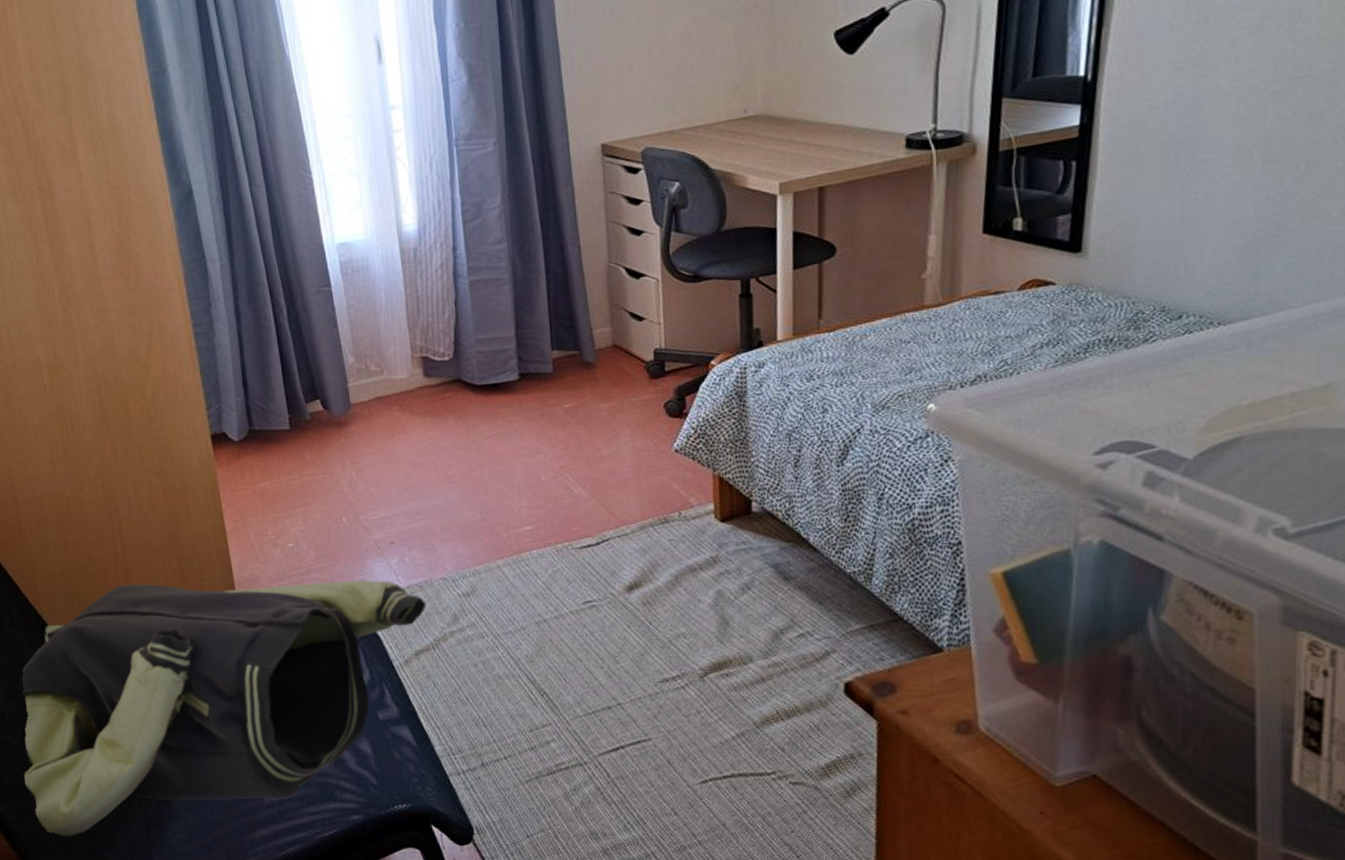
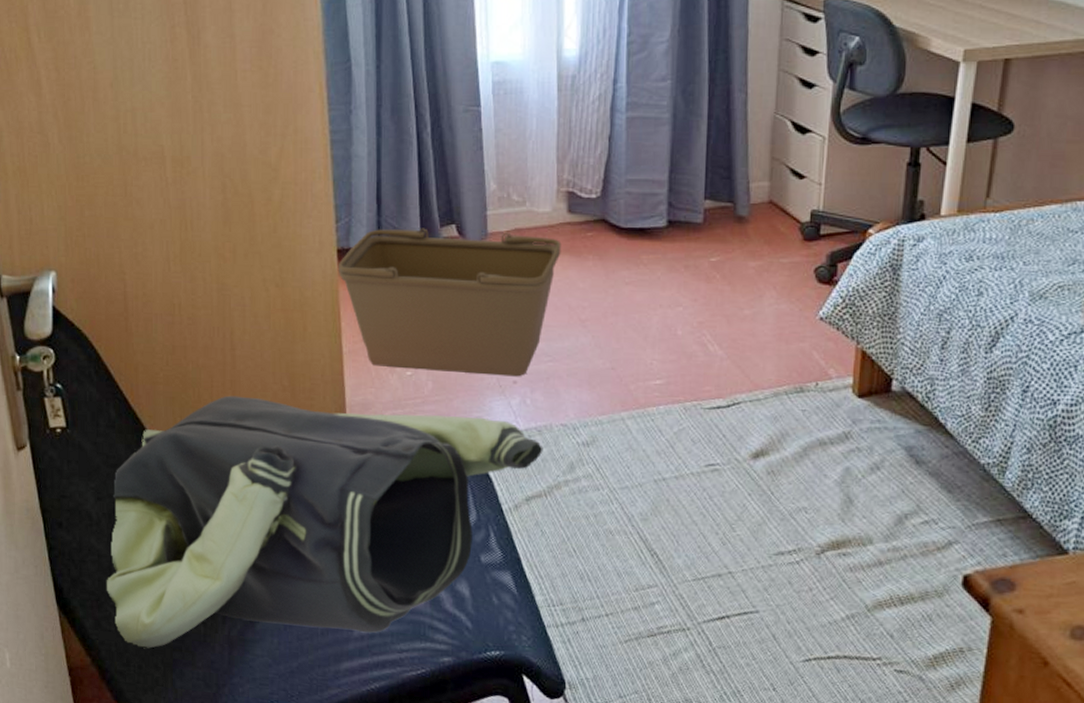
bicycle basket: none [213,401,422,542] -> present [337,228,562,377]

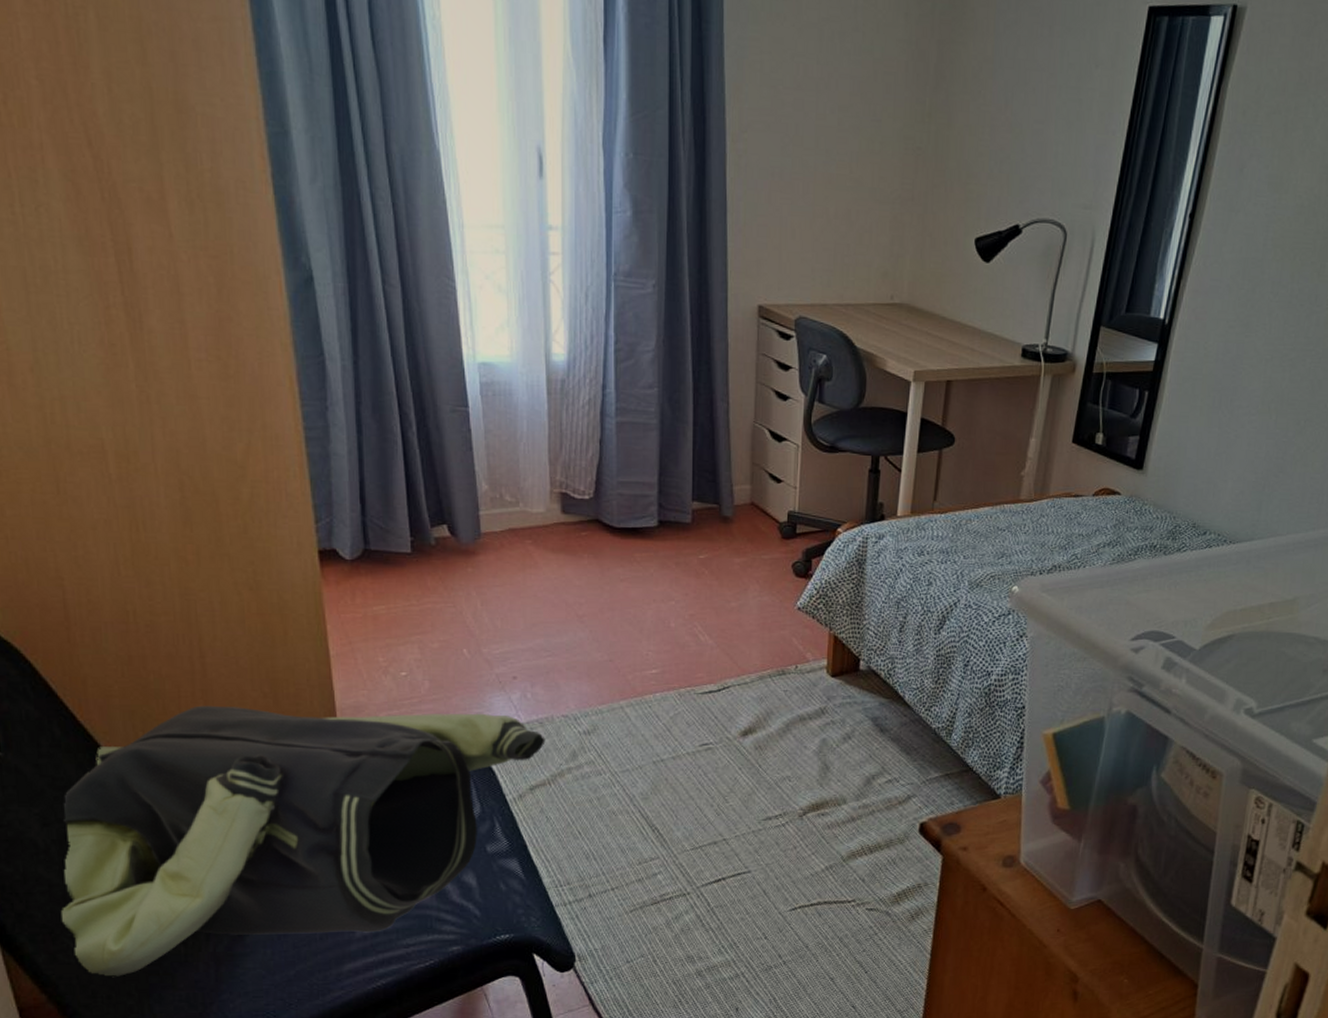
bicycle basket: present [337,228,562,377] -> none [320,528,557,672]

